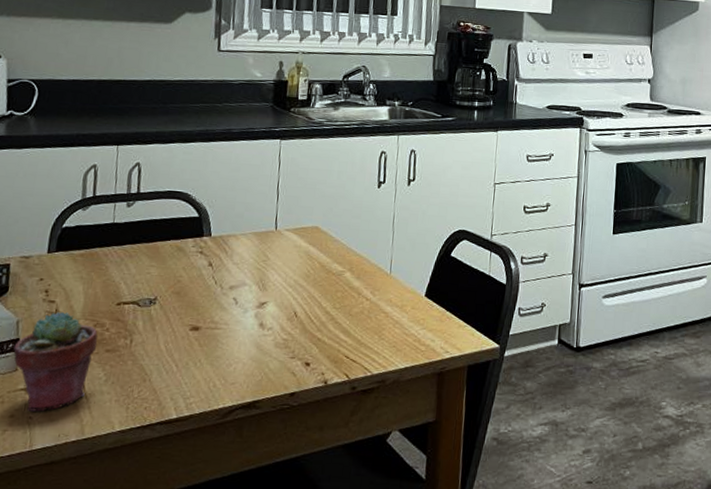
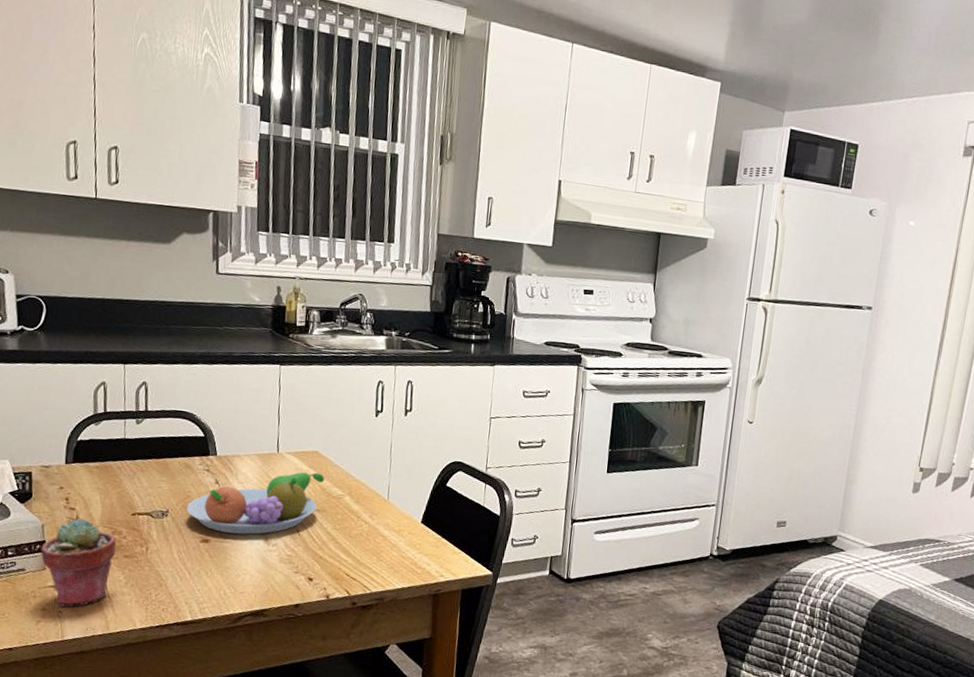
fruit bowl: none [176,249,324,319] -> present [186,472,324,535]

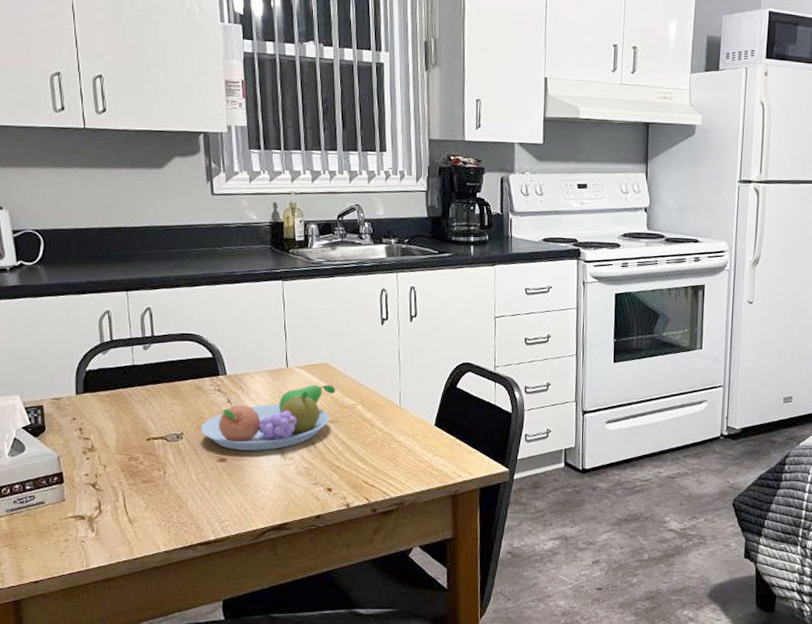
potted succulent: present [41,519,116,607] -> none [59,448,134,536]

